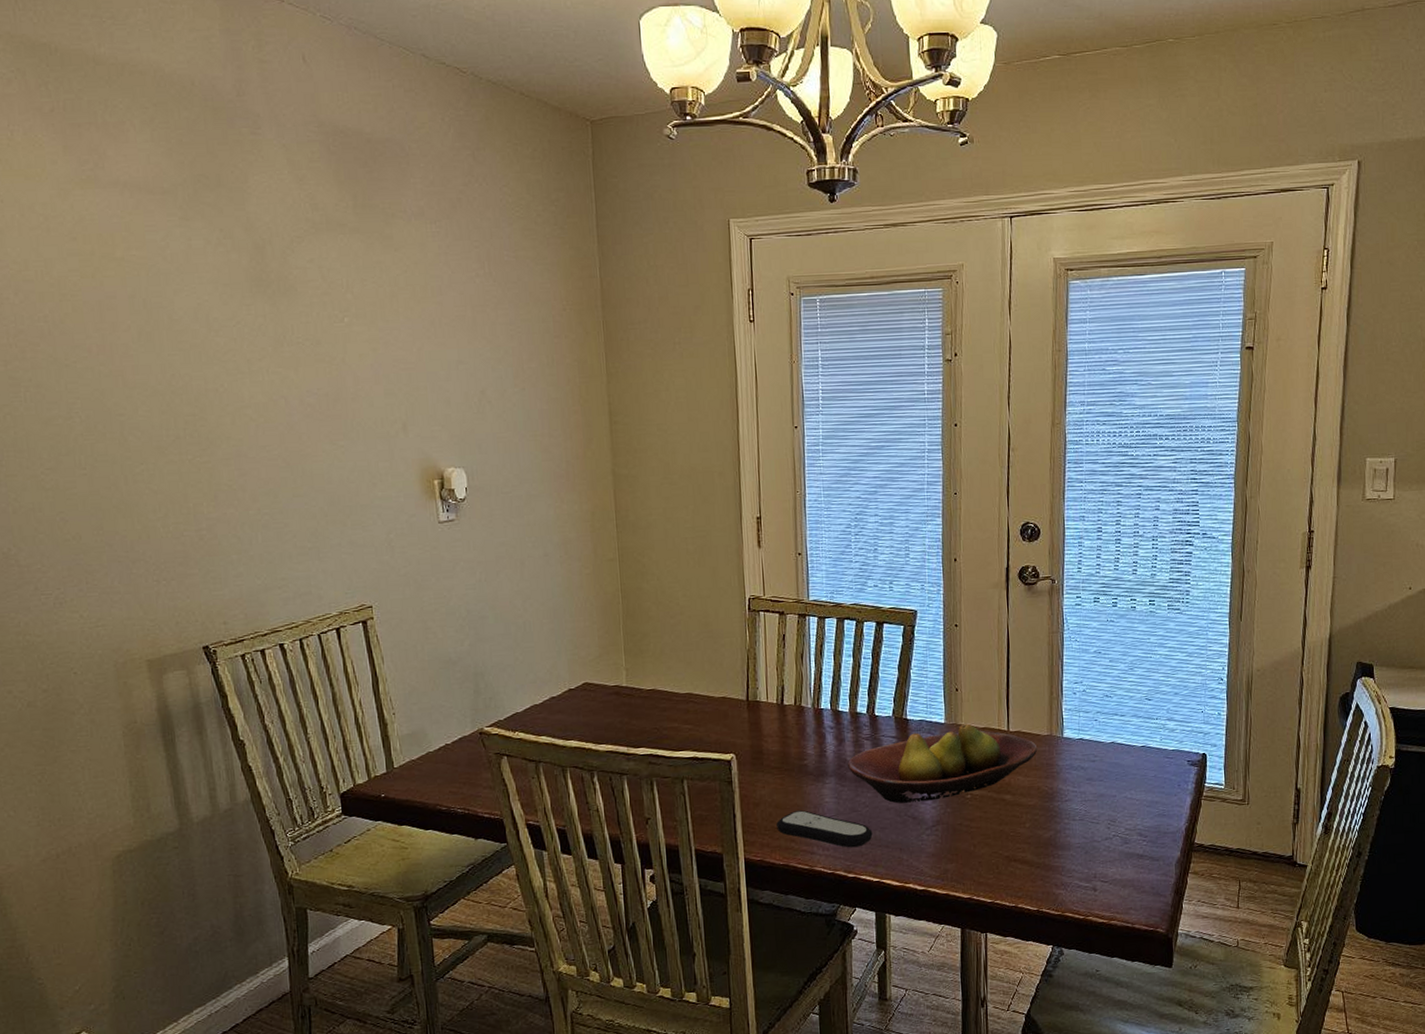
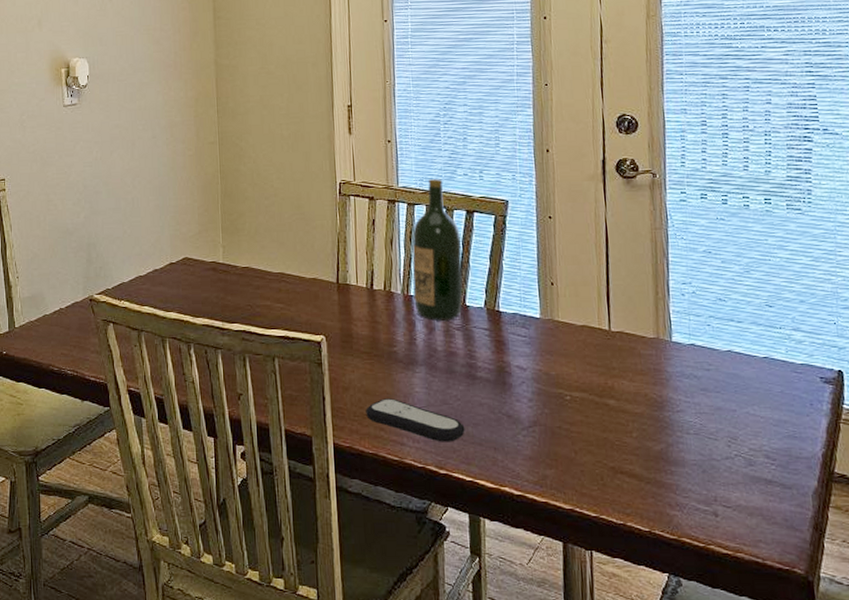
wine bottle: none [822,591,872,732] -> present [412,179,463,321]
fruit bowl: present [847,723,1038,804] -> none [437,320,644,399]

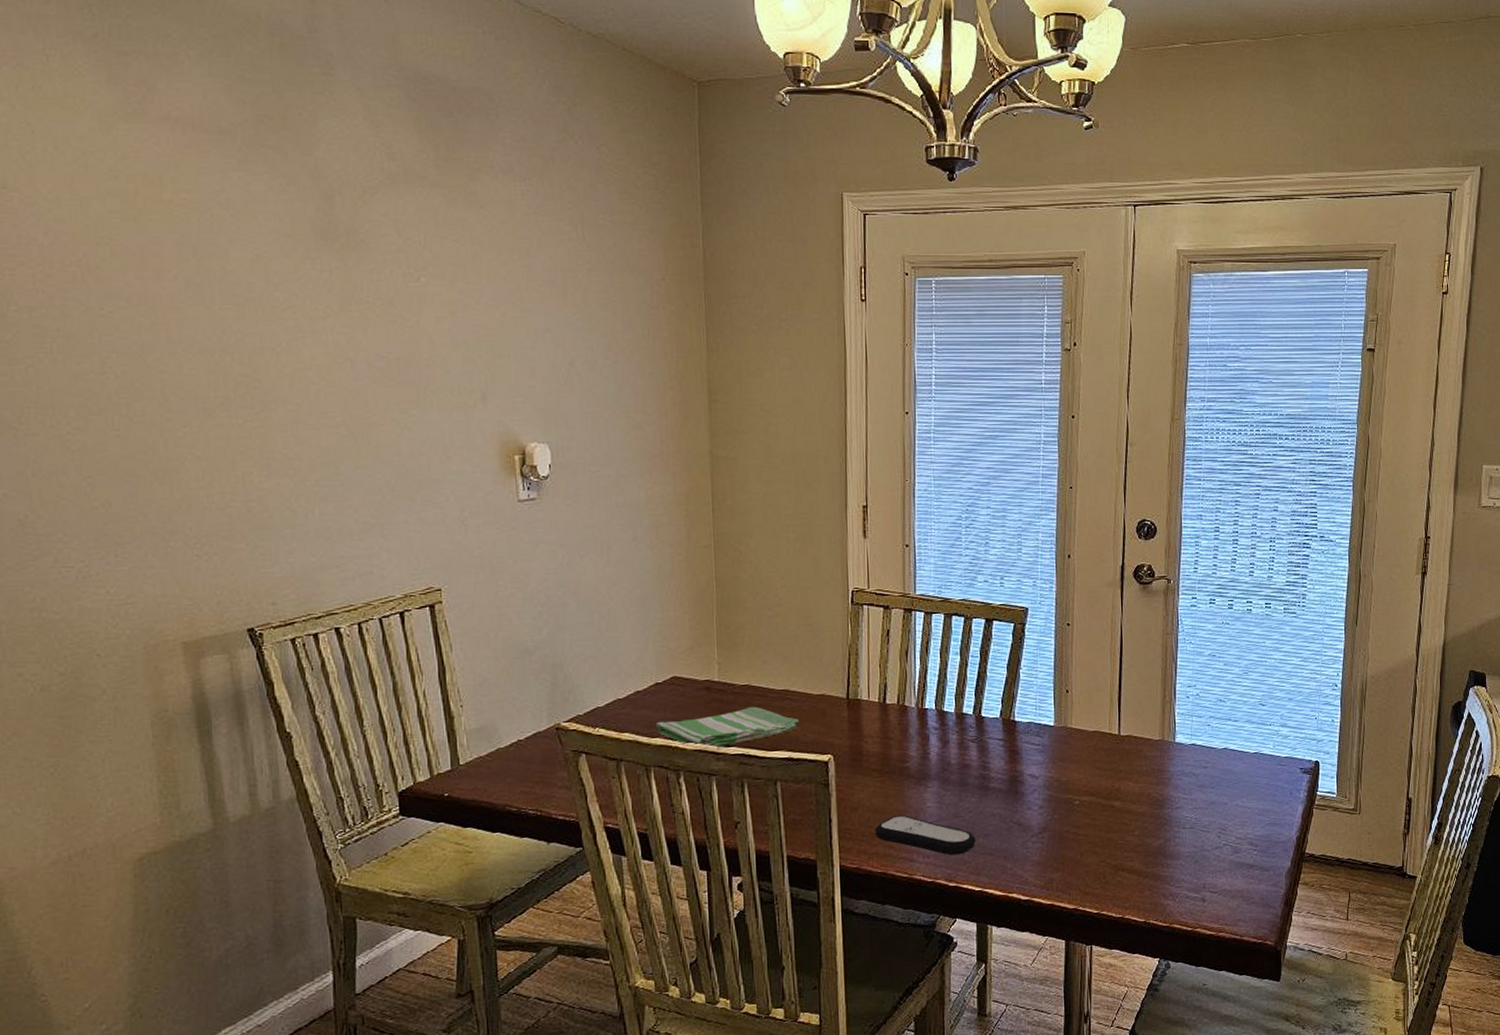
dish towel: none [170,287,294,324] -> present [655,706,799,748]
wine bottle: present [412,179,463,321] -> none [927,586,980,734]

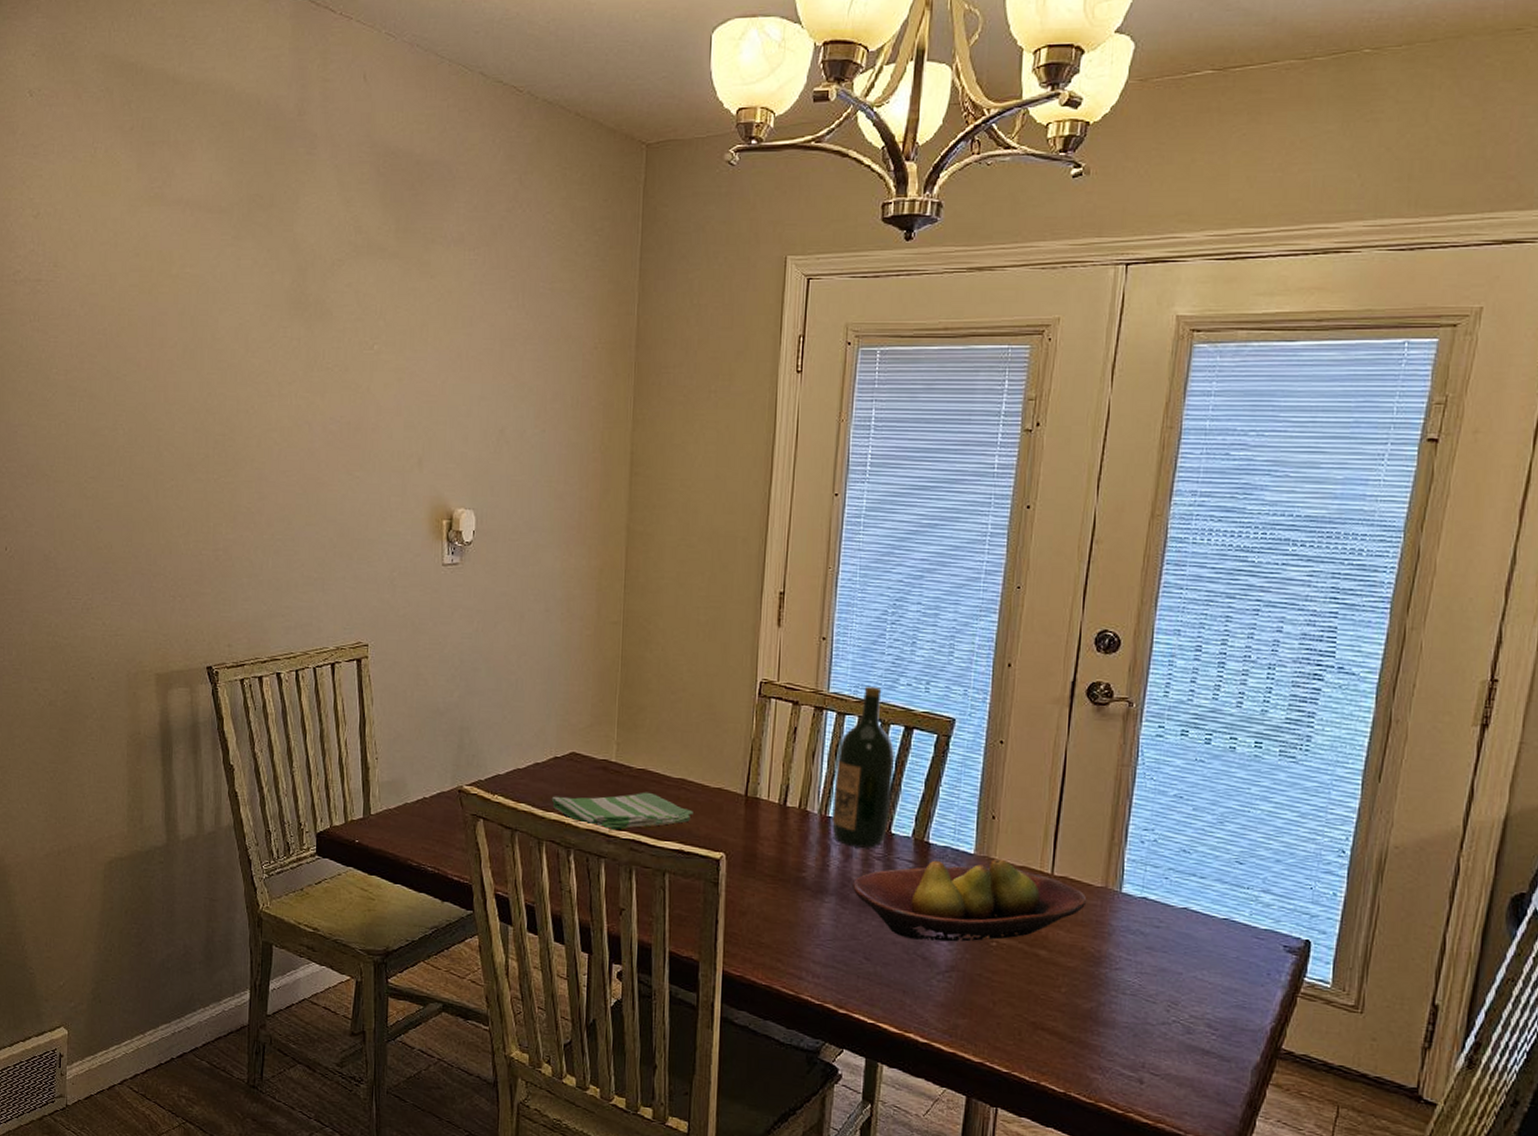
remote control: present [875,815,976,856] -> none [763,927,873,981]
wine bottle: none [927,586,980,734] -> present [832,687,895,848]
fruit bowl: none [951,726,1149,809] -> present [851,858,1087,942]

